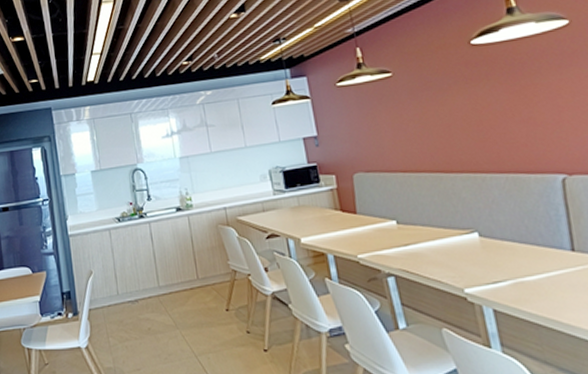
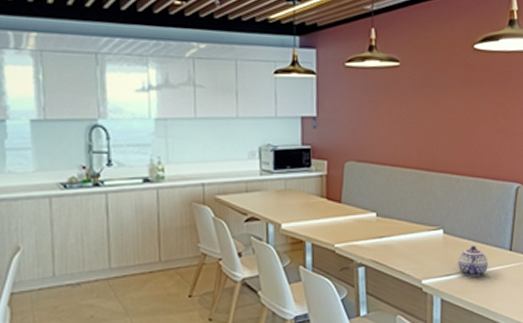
teapot: none [504,248,547,283] -> present [457,246,488,277]

